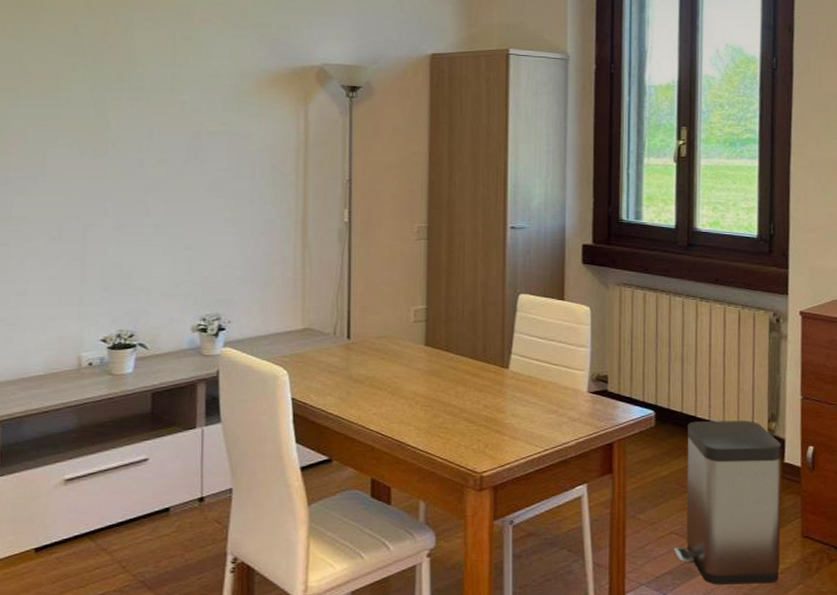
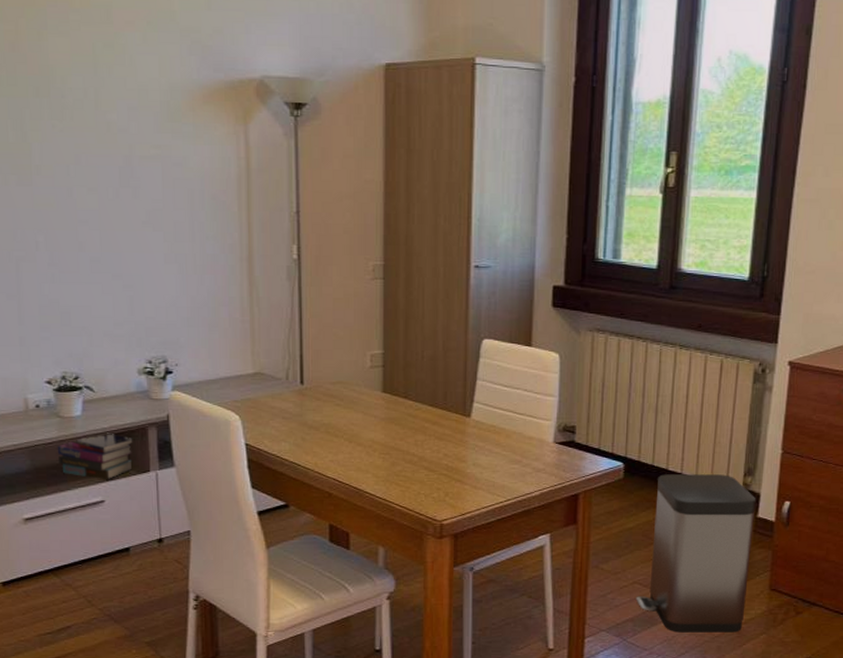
books: none [105,389,182,437] -> present [57,432,133,479]

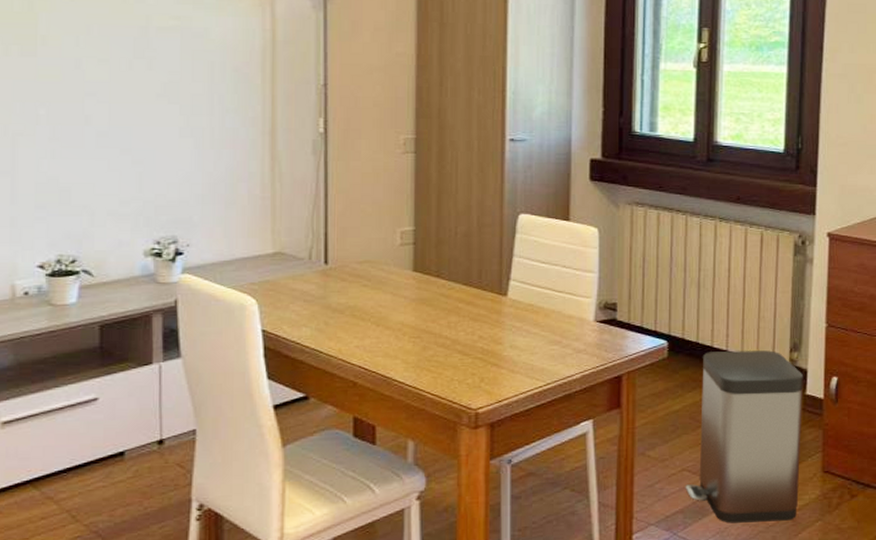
books: present [57,432,133,479] -> none [46,321,135,374]

